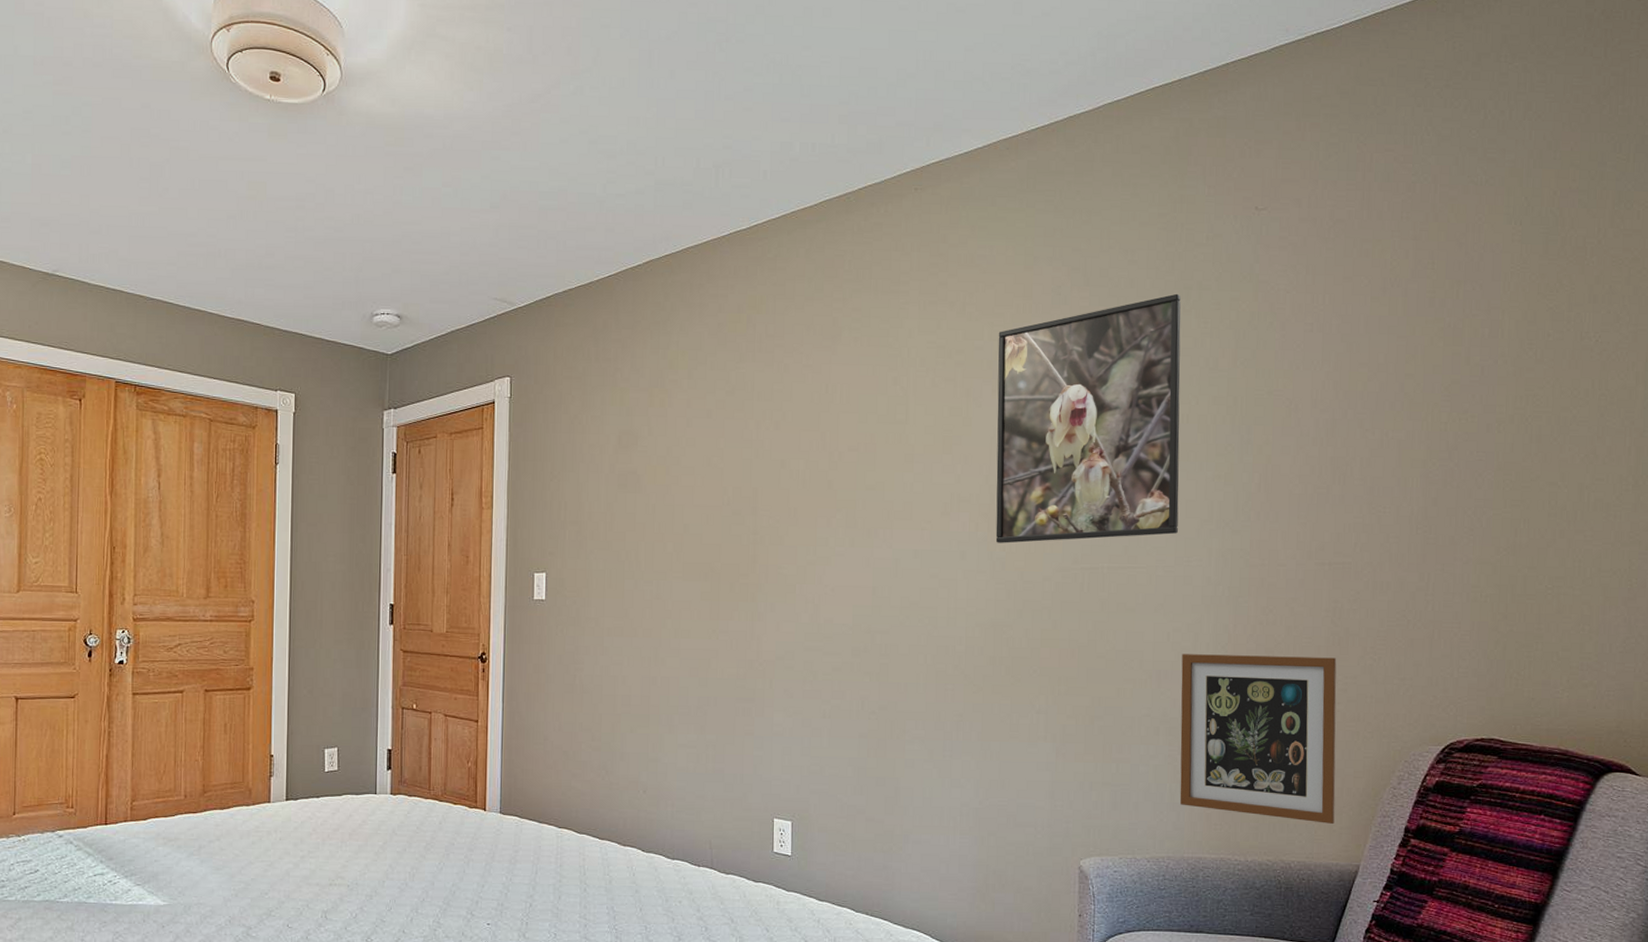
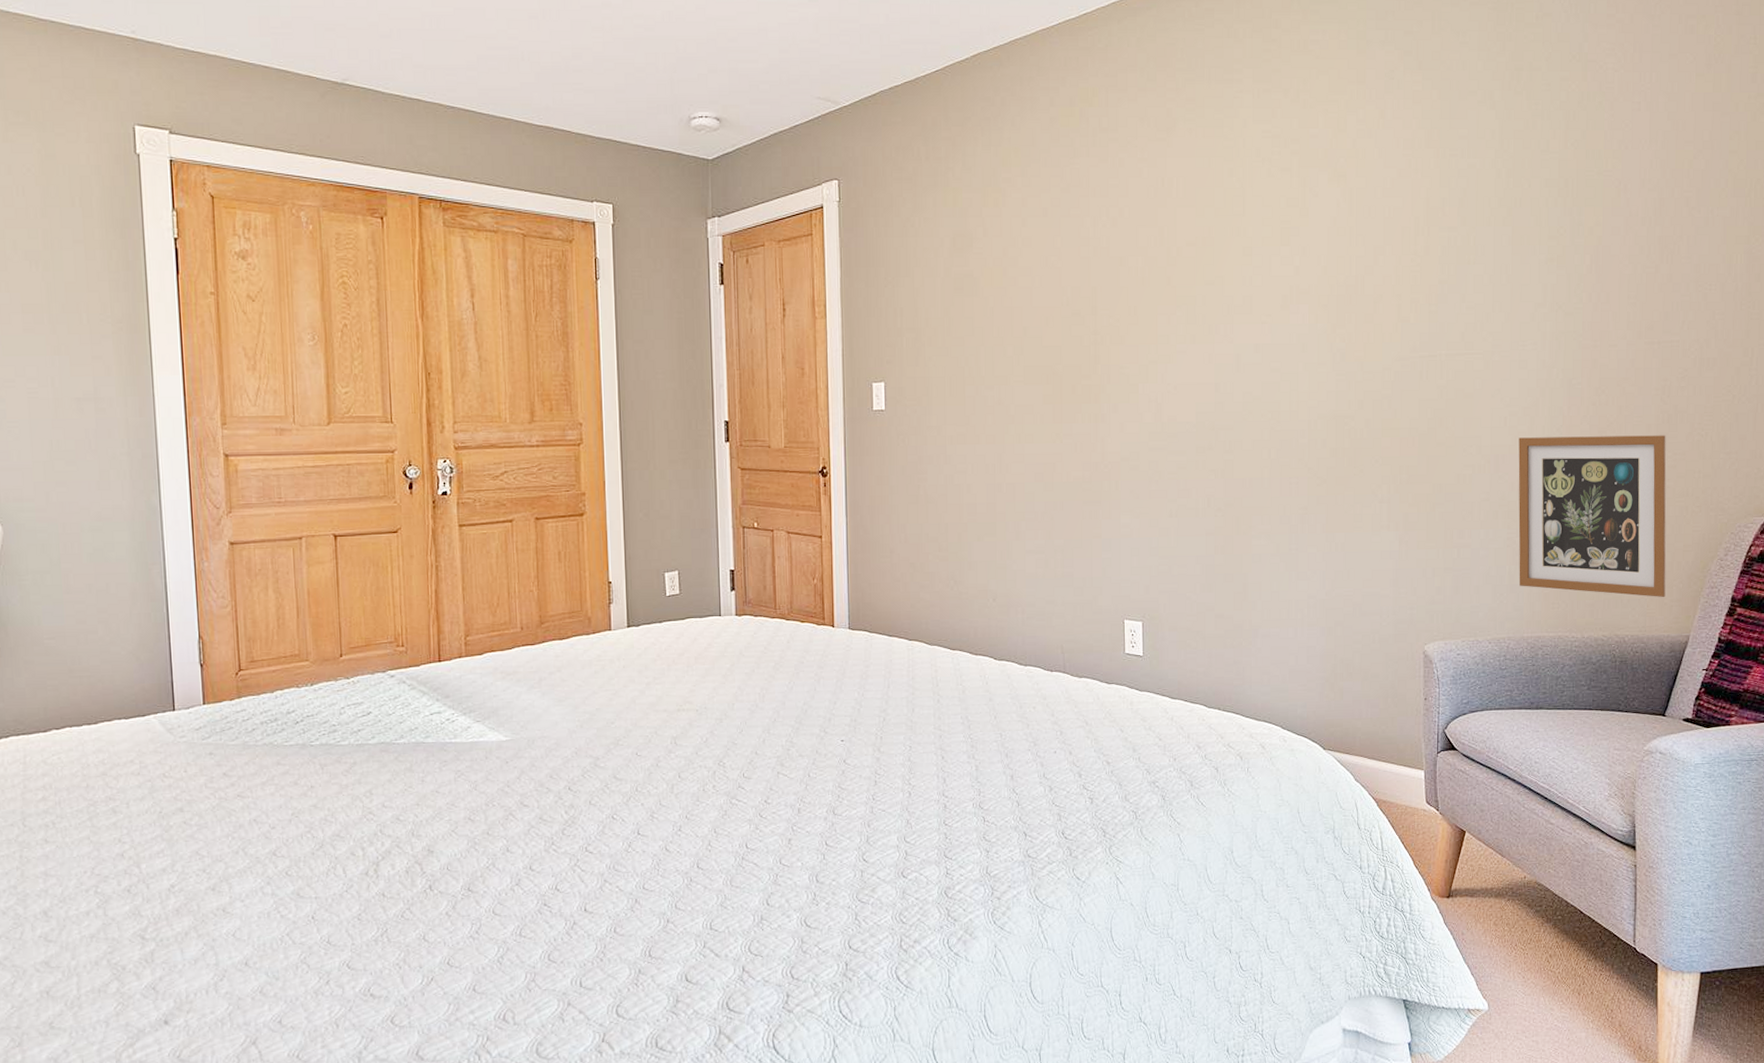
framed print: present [995,293,1181,543] -> none [1333,75,1514,334]

